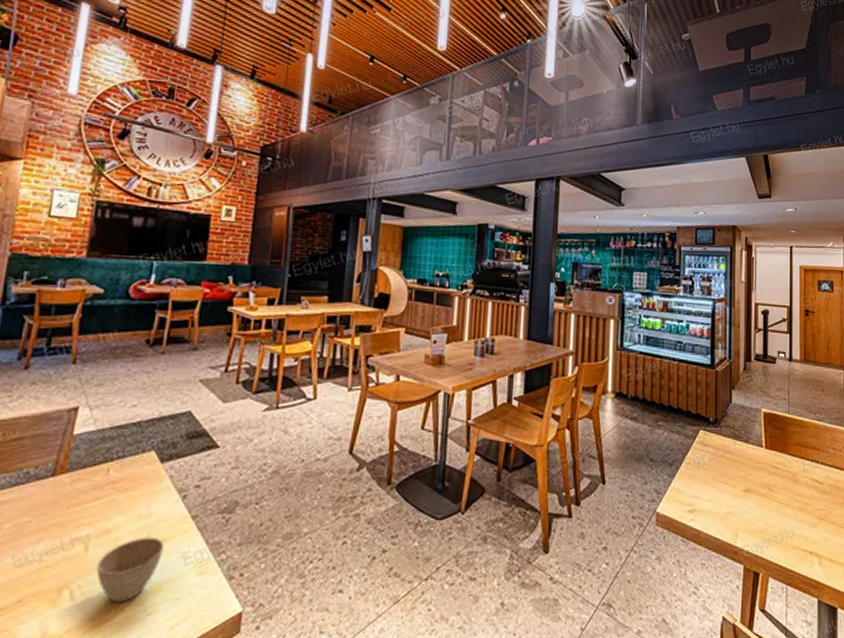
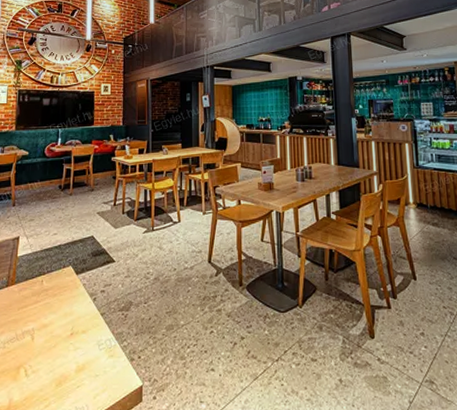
cup: present [96,537,164,603] -> none [40,329,84,378]

